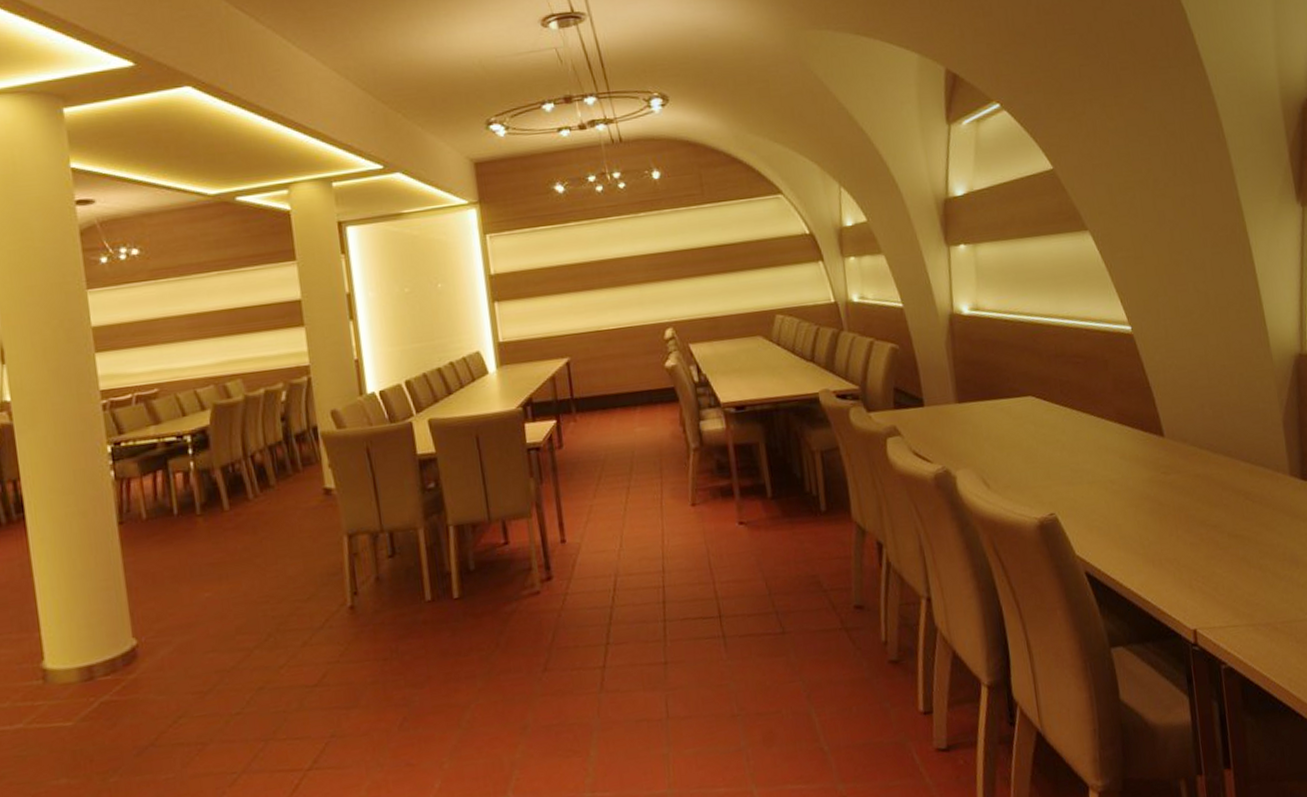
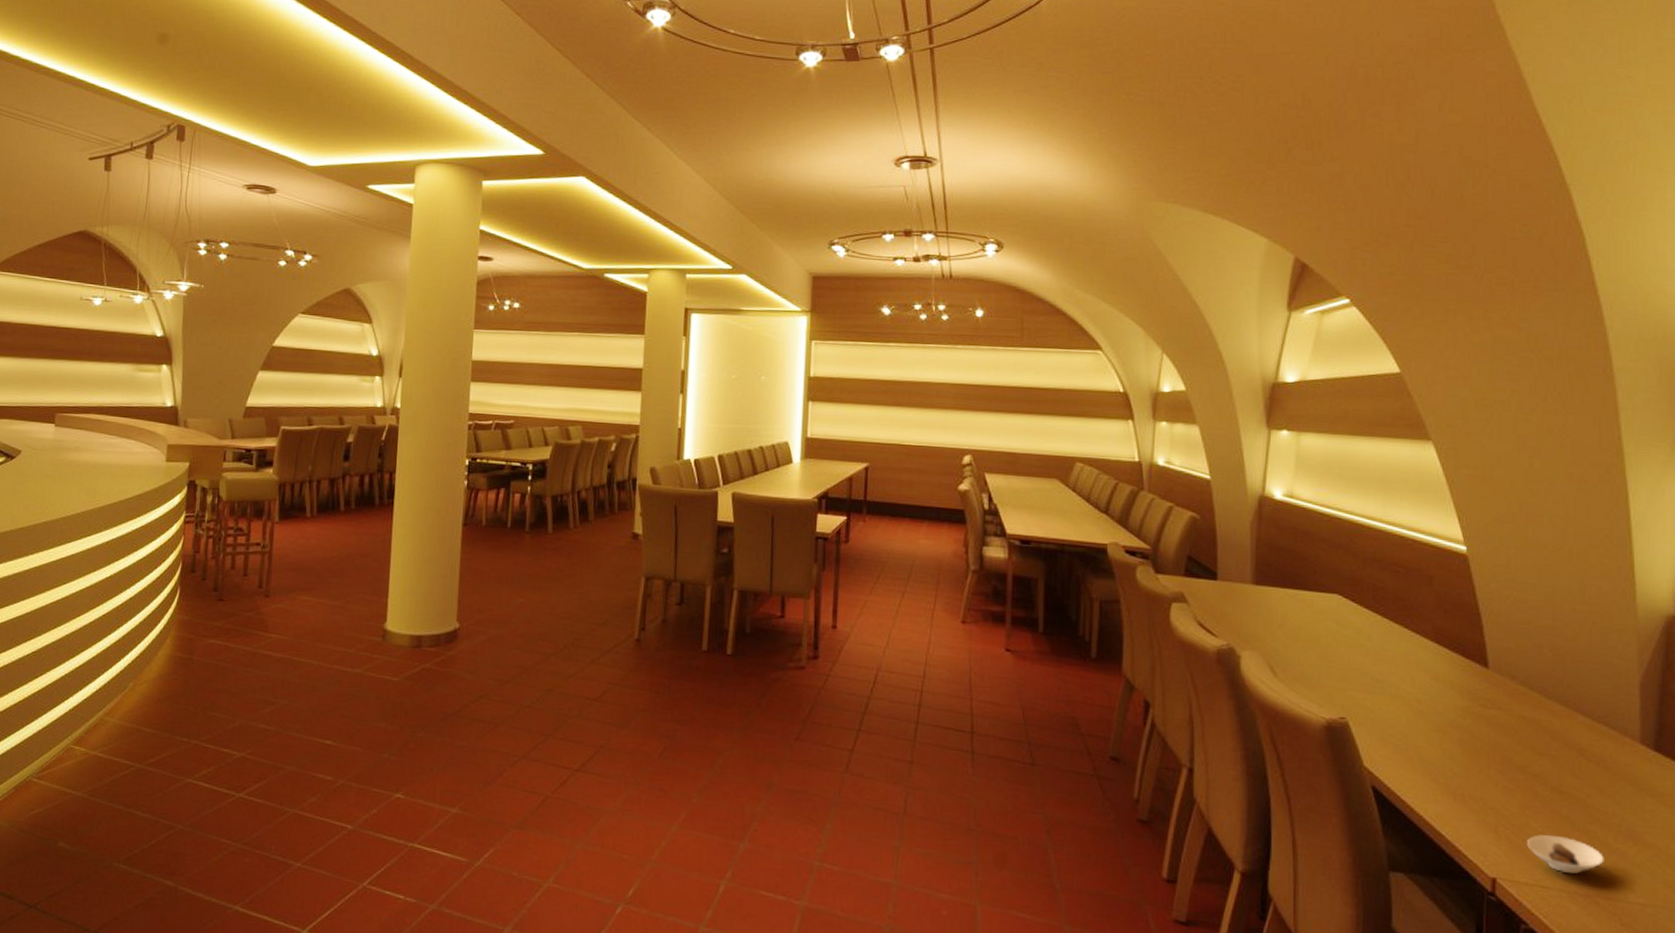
saucer: none [1216,576,1277,609] -> present [1527,835,1604,874]

